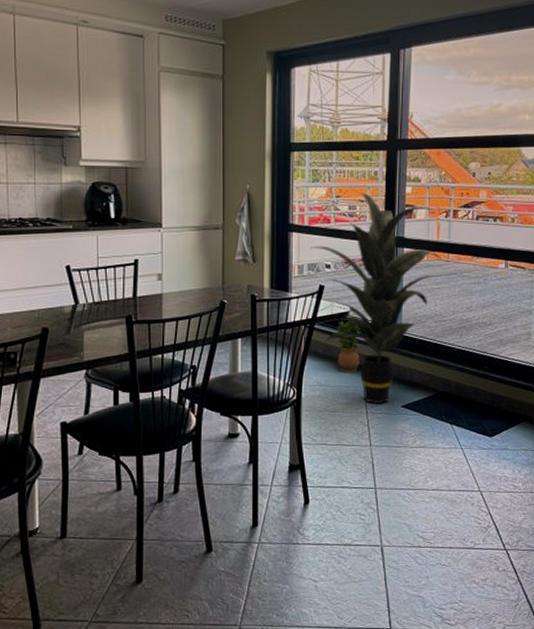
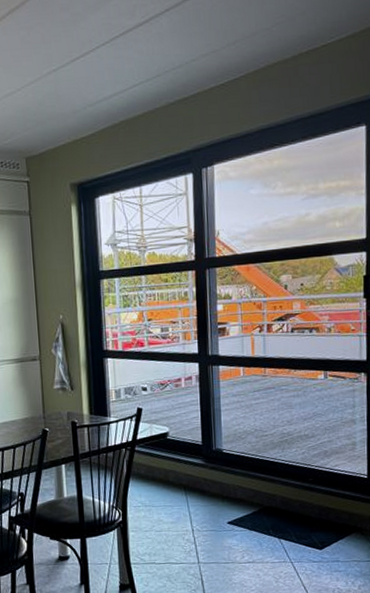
indoor plant: present [310,193,441,403] -> none [126,314,258,521]
potted plant: present [336,320,362,373] -> none [157,441,183,493]

